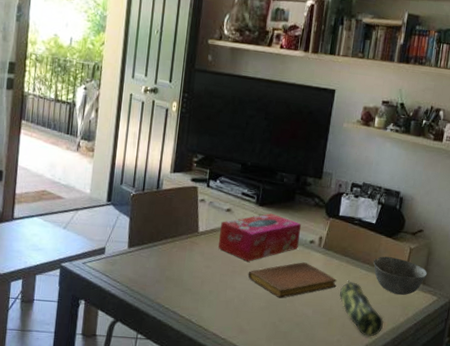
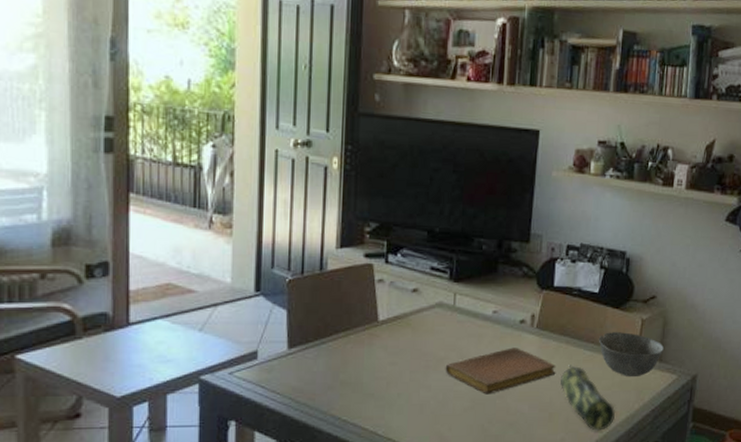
tissue box: present [218,213,302,262] -> none [405,290,509,353]

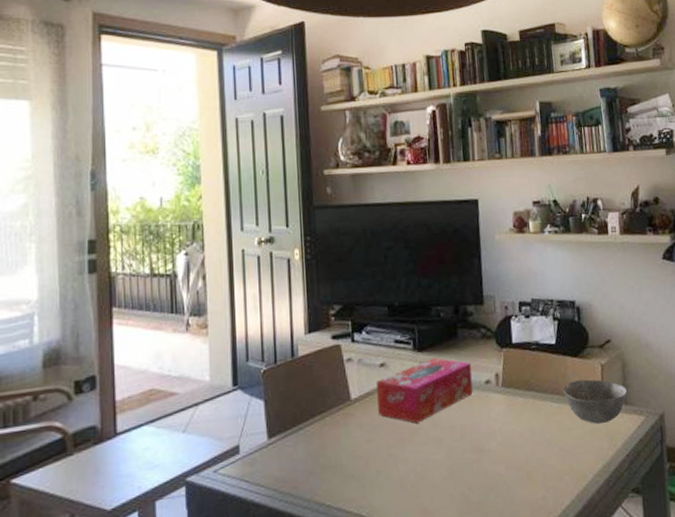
tissue box: none [405,290,509,353] -> present [376,357,473,424]
notebook: present [445,348,556,395] -> none [419,408,527,461]
pencil case: present [561,365,616,431] -> none [532,419,592,484]

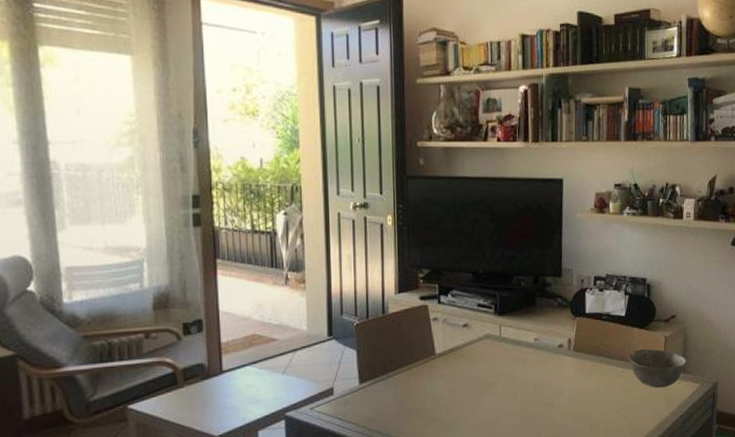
tissue box: present [376,357,473,424] -> none [459,321,547,378]

